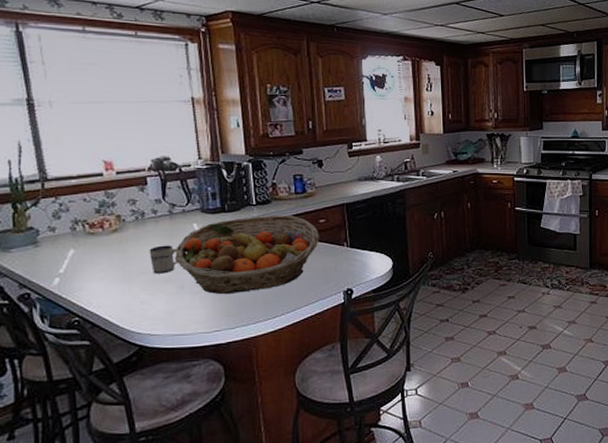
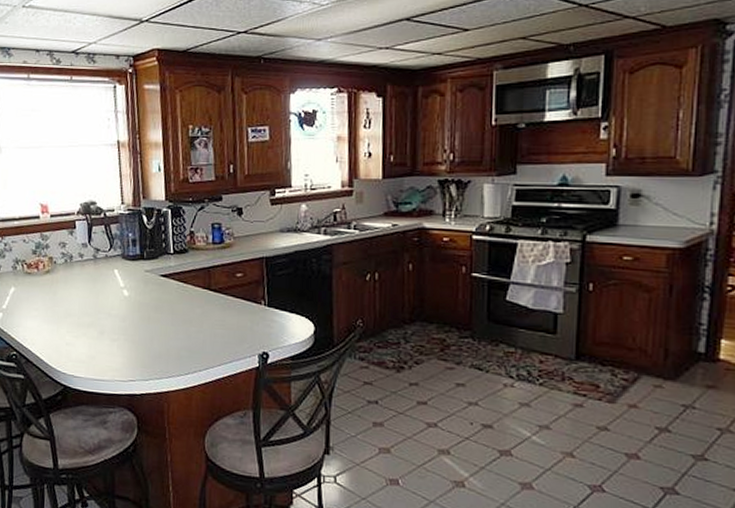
mug: present [149,245,178,274] -> none [75,289,100,318]
fruit basket: present [174,214,319,295] -> none [96,265,236,345]

